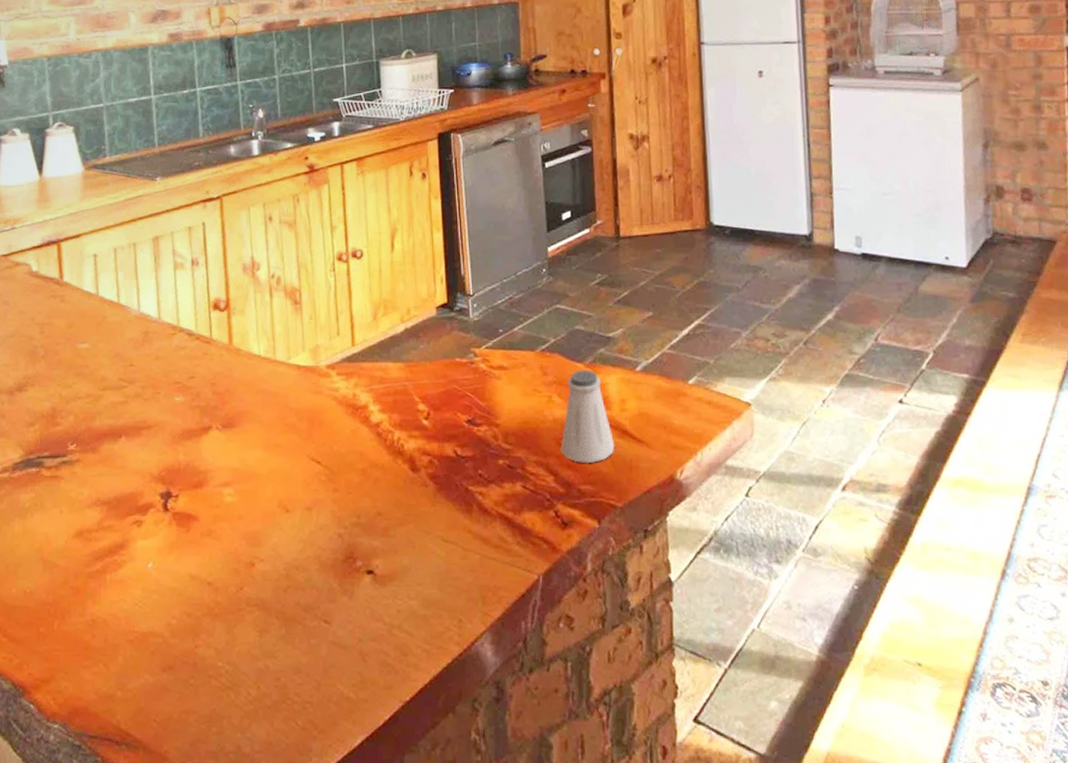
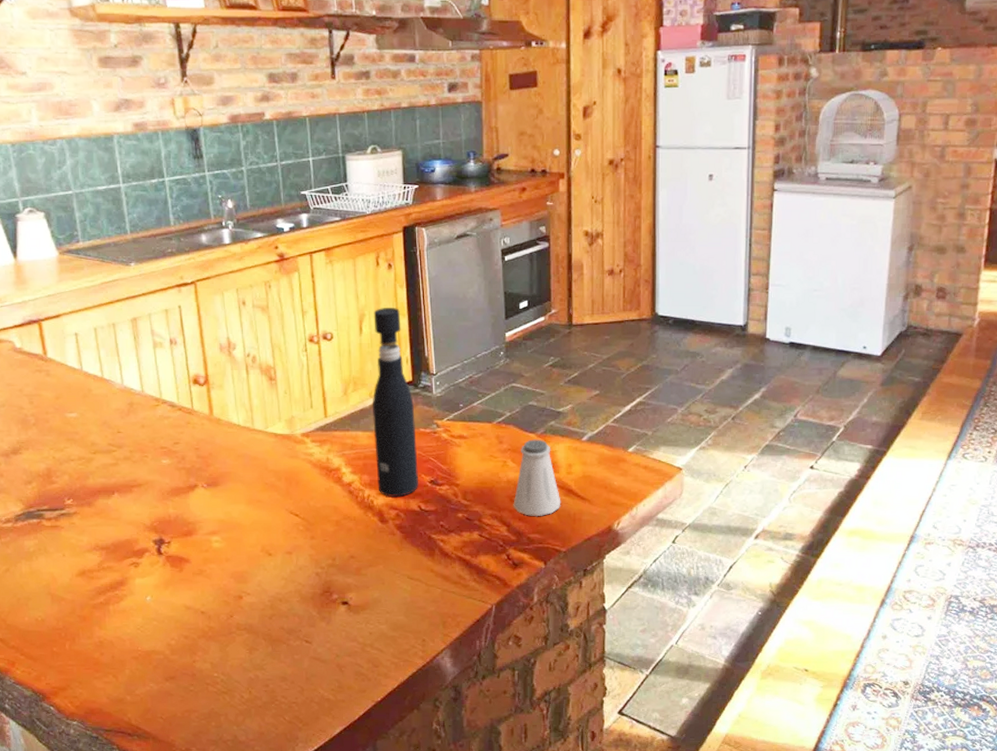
pepper grinder: none [403,221,455,440] -> present [372,308,419,497]

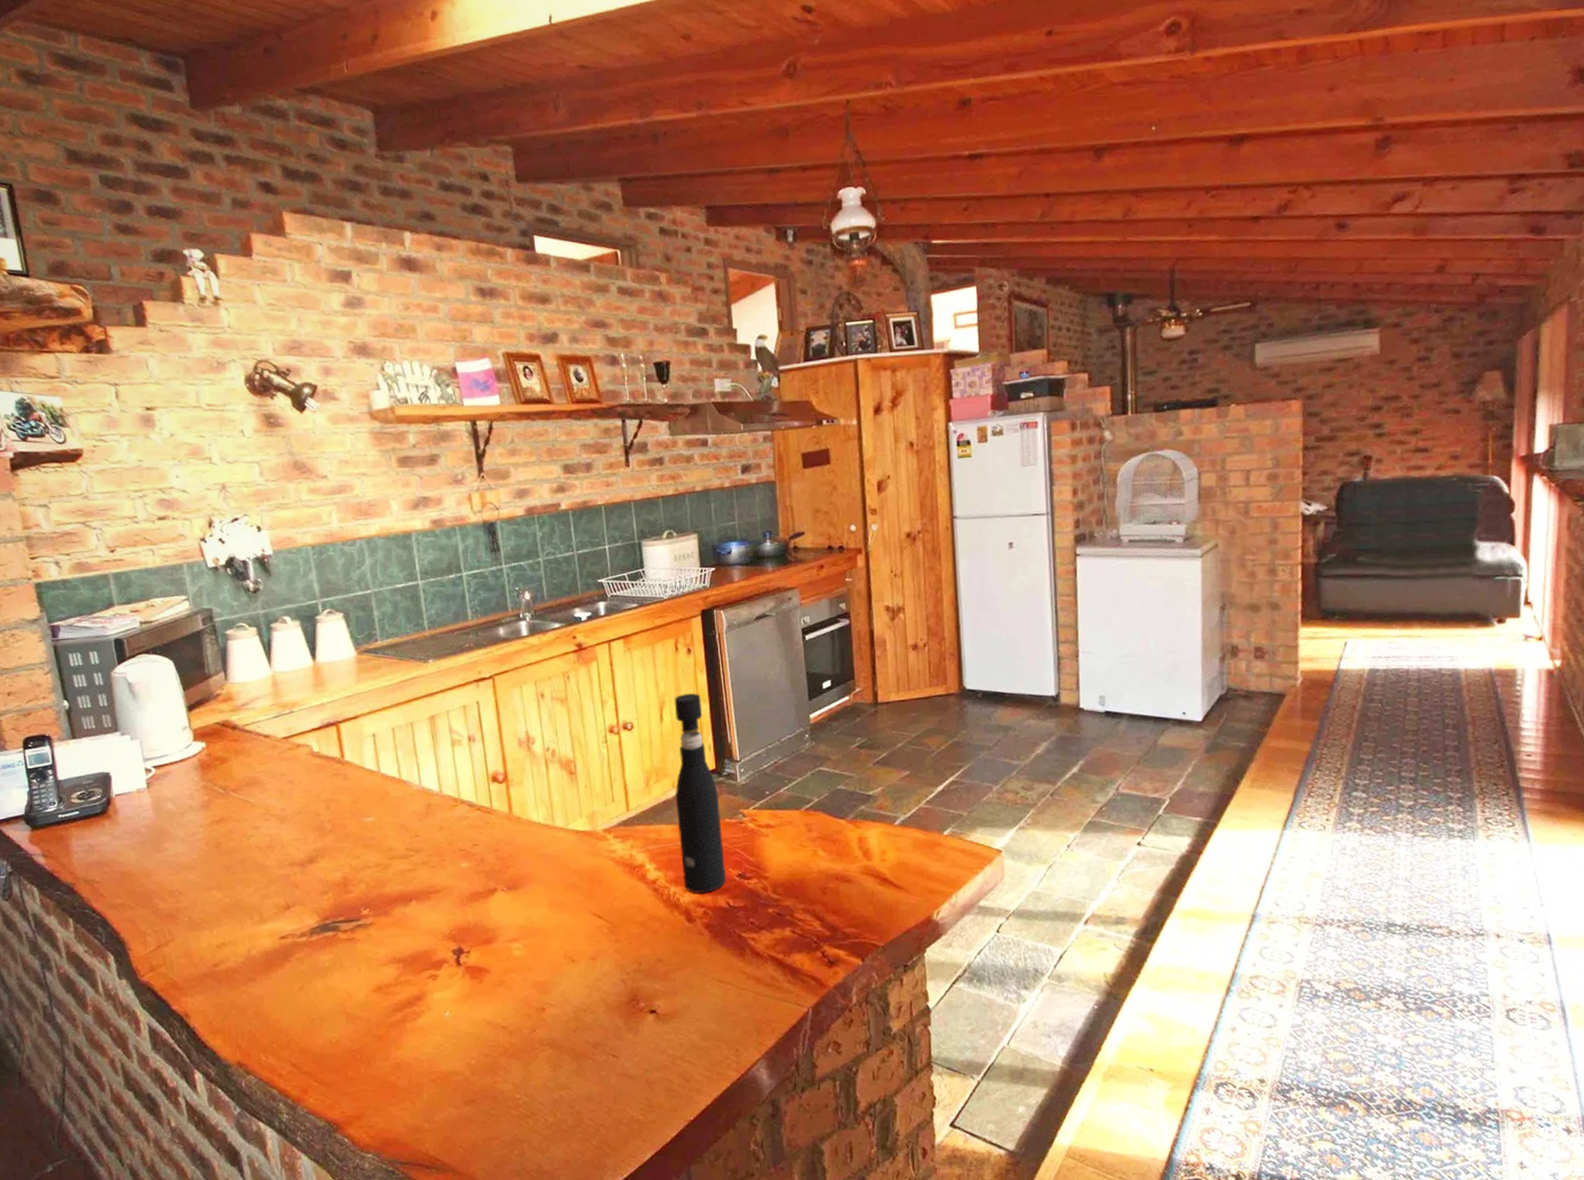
saltshaker: present [513,439,561,517] -> none [826,825,876,910]

